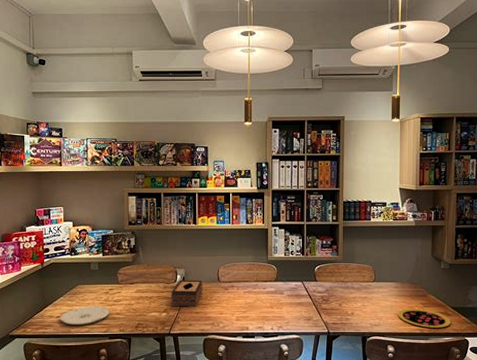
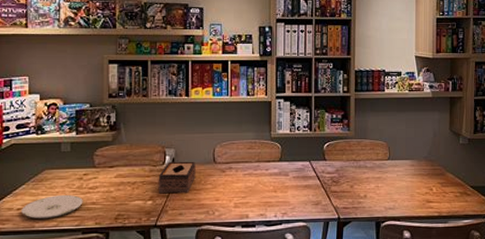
pizza: present [398,308,451,328] -> none [414,188,471,210]

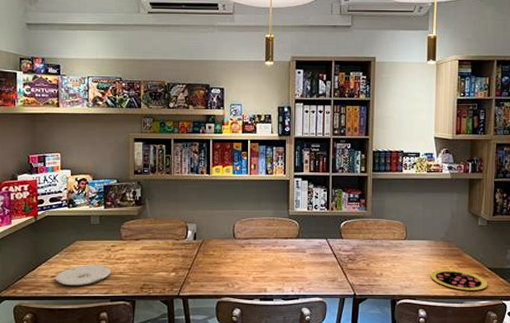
tissue box: present [158,161,196,194] -> none [180,236,216,266]
pizza: none [414,188,471,210] -> present [430,268,488,290]

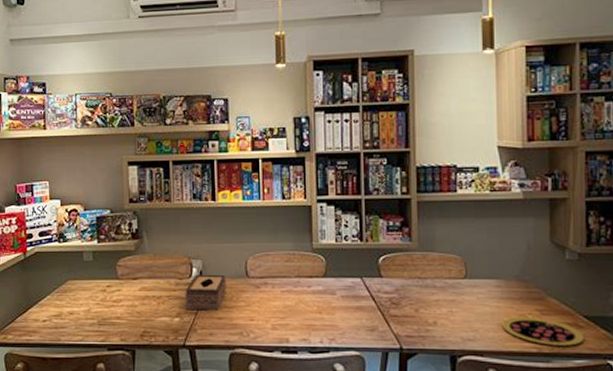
plate: present [55,265,111,285] -> none [47,308,107,332]
tissue box: none [180,236,216,266] -> present [185,274,226,311]

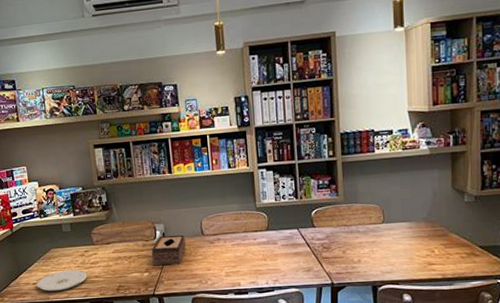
plate: none [47,308,107,332] -> present [37,270,88,291]
pizza: present [502,316,585,346] -> none [413,250,480,272]

